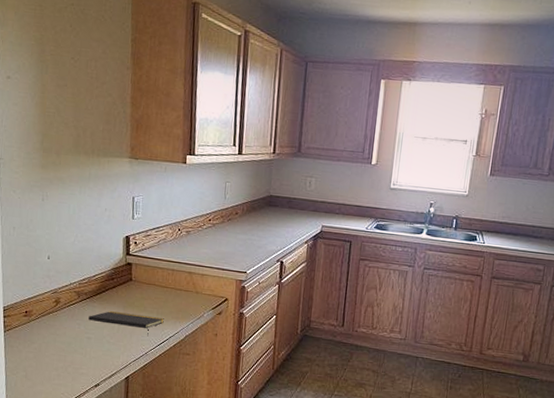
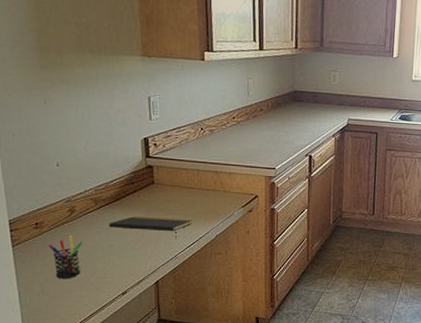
pen holder: none [34,325,65,367] -> present [48,235,84,279]

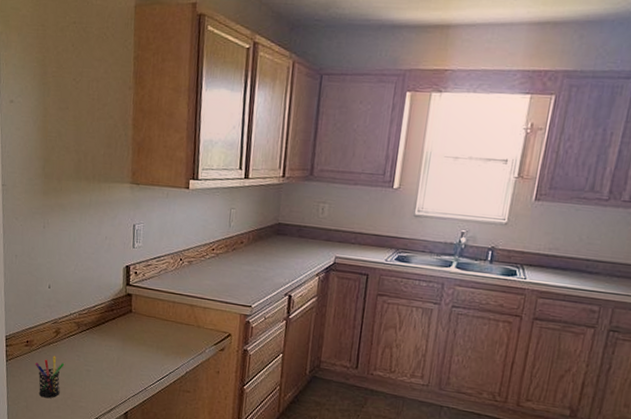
notepad: present [109,216,192,239] -> none [88,343,164,371]

